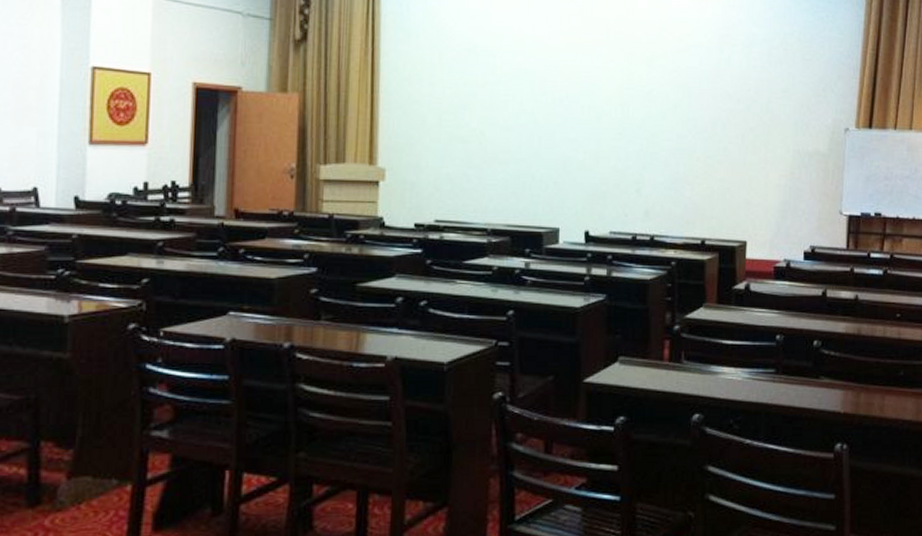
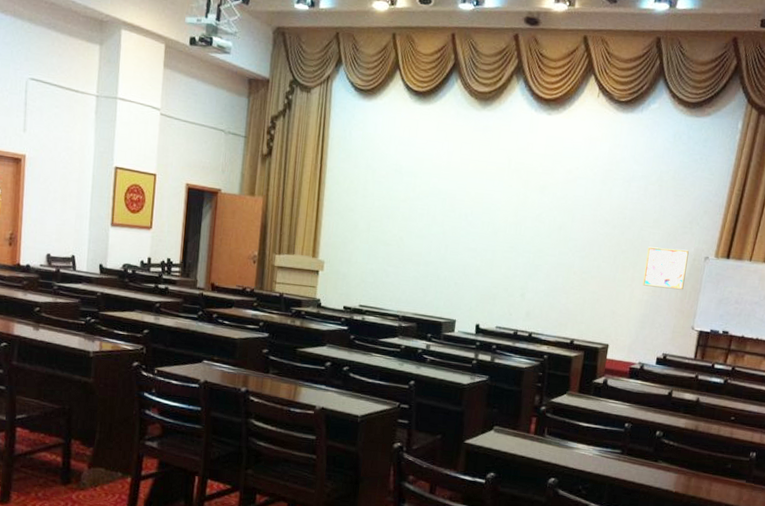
wall art: none [778,121,826,169] -> present [642,246,689,290]

